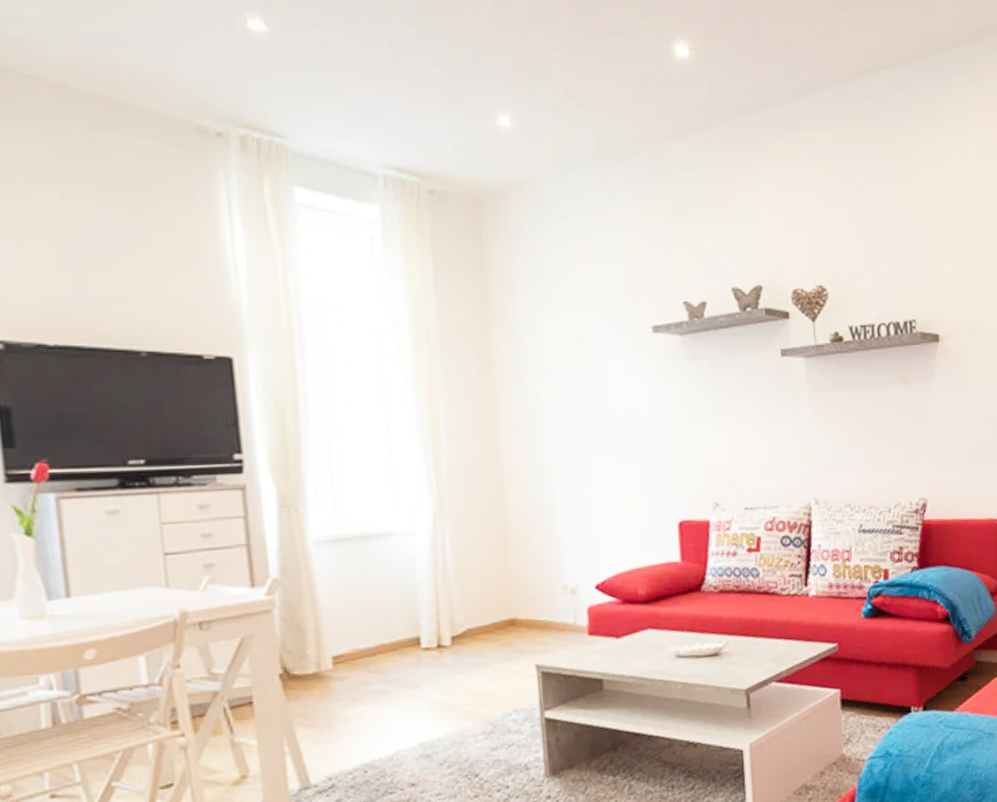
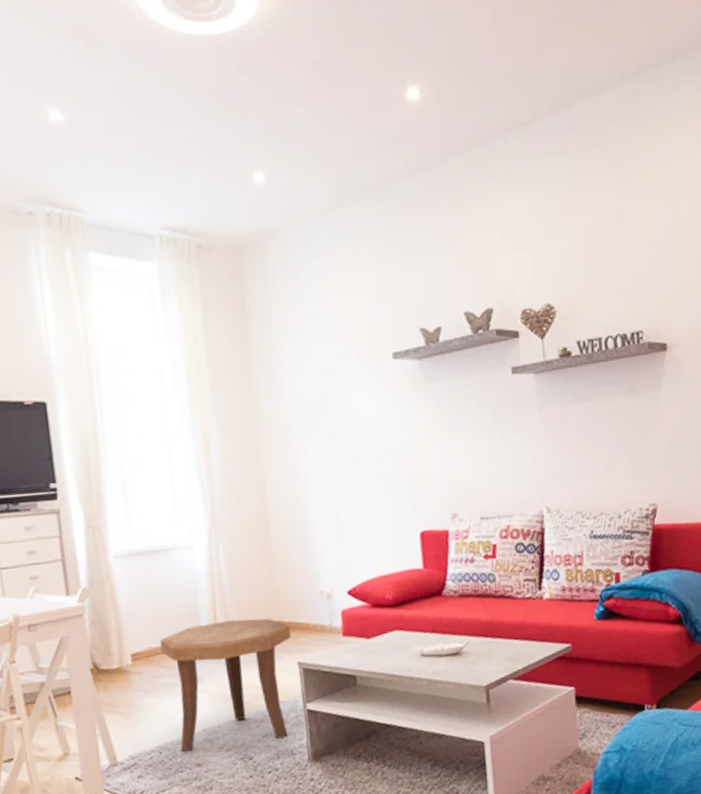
side table: none [369,615,529,770] -> present [160,618,291,751]

